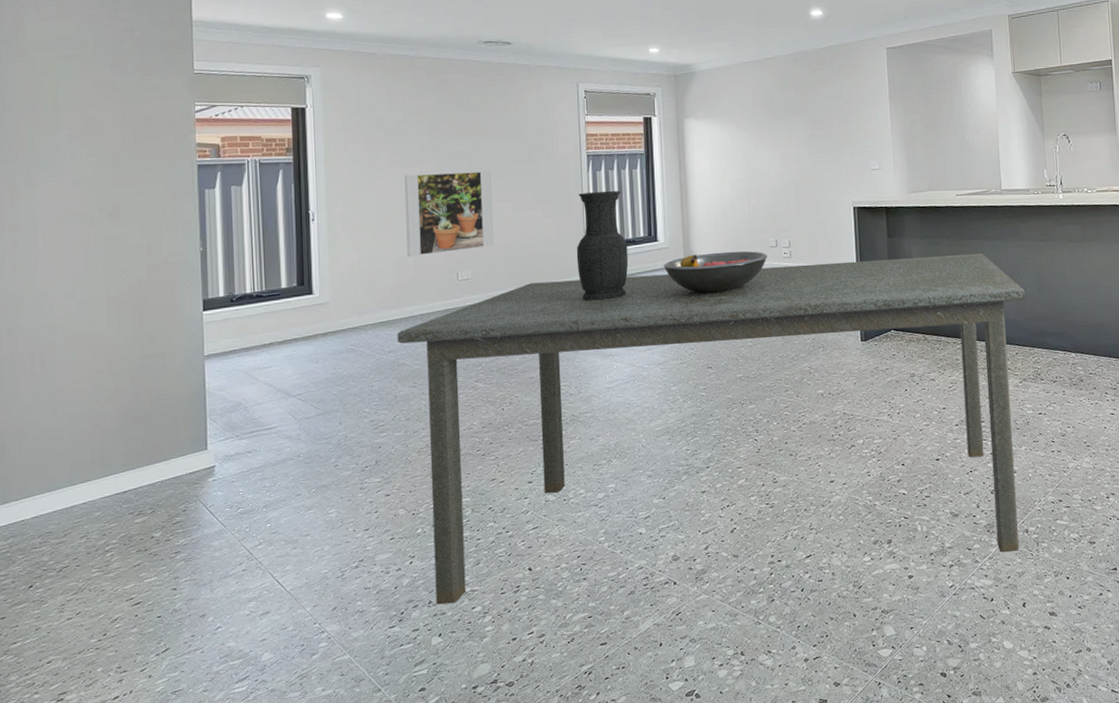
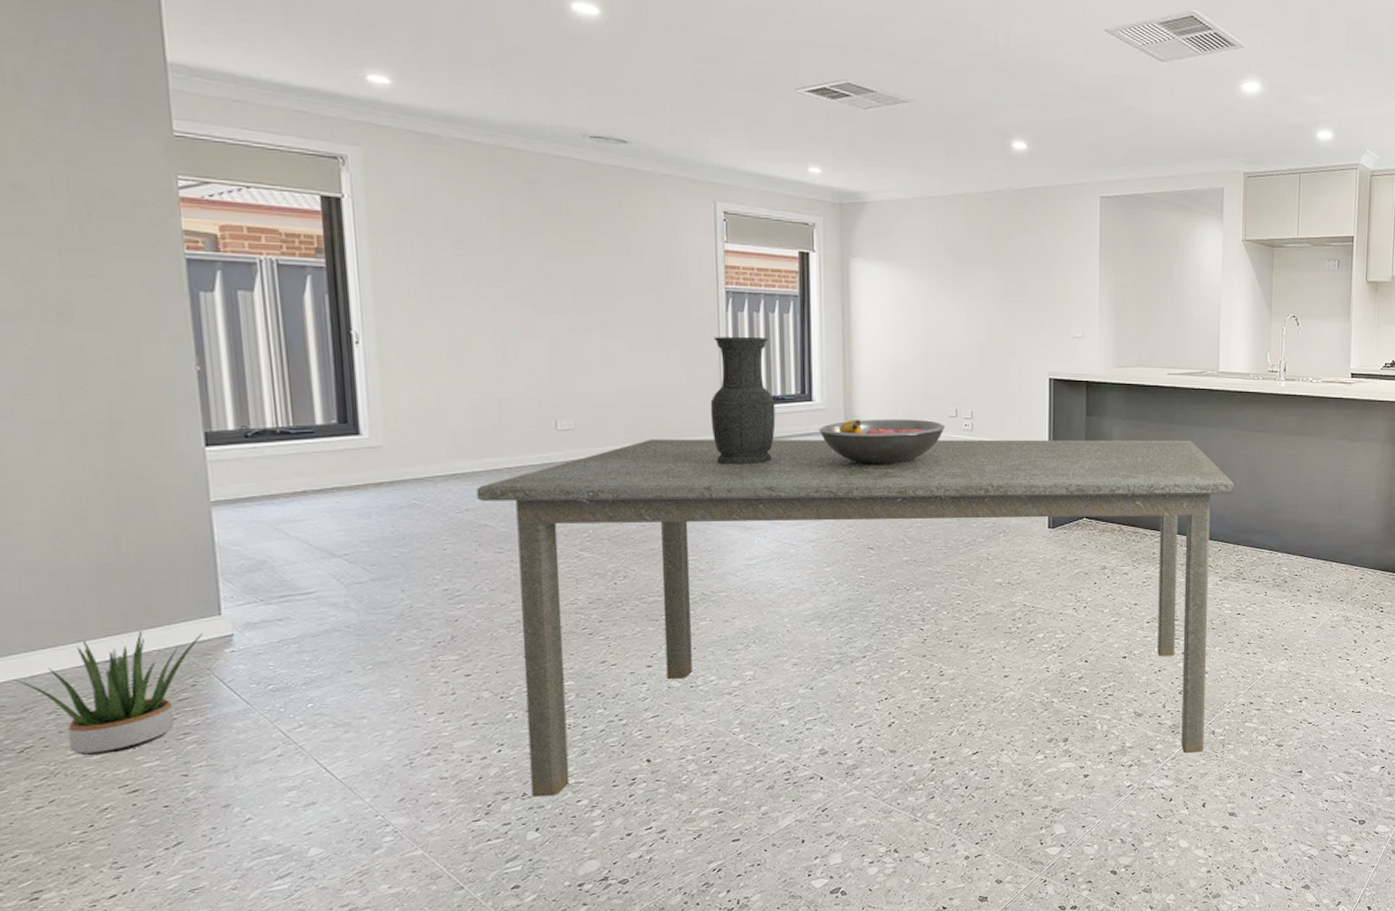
potted plant: none [60,465,193,573] -> present [15,631,203,756]
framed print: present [404,171,494,257] -> none [482,296,604,398]

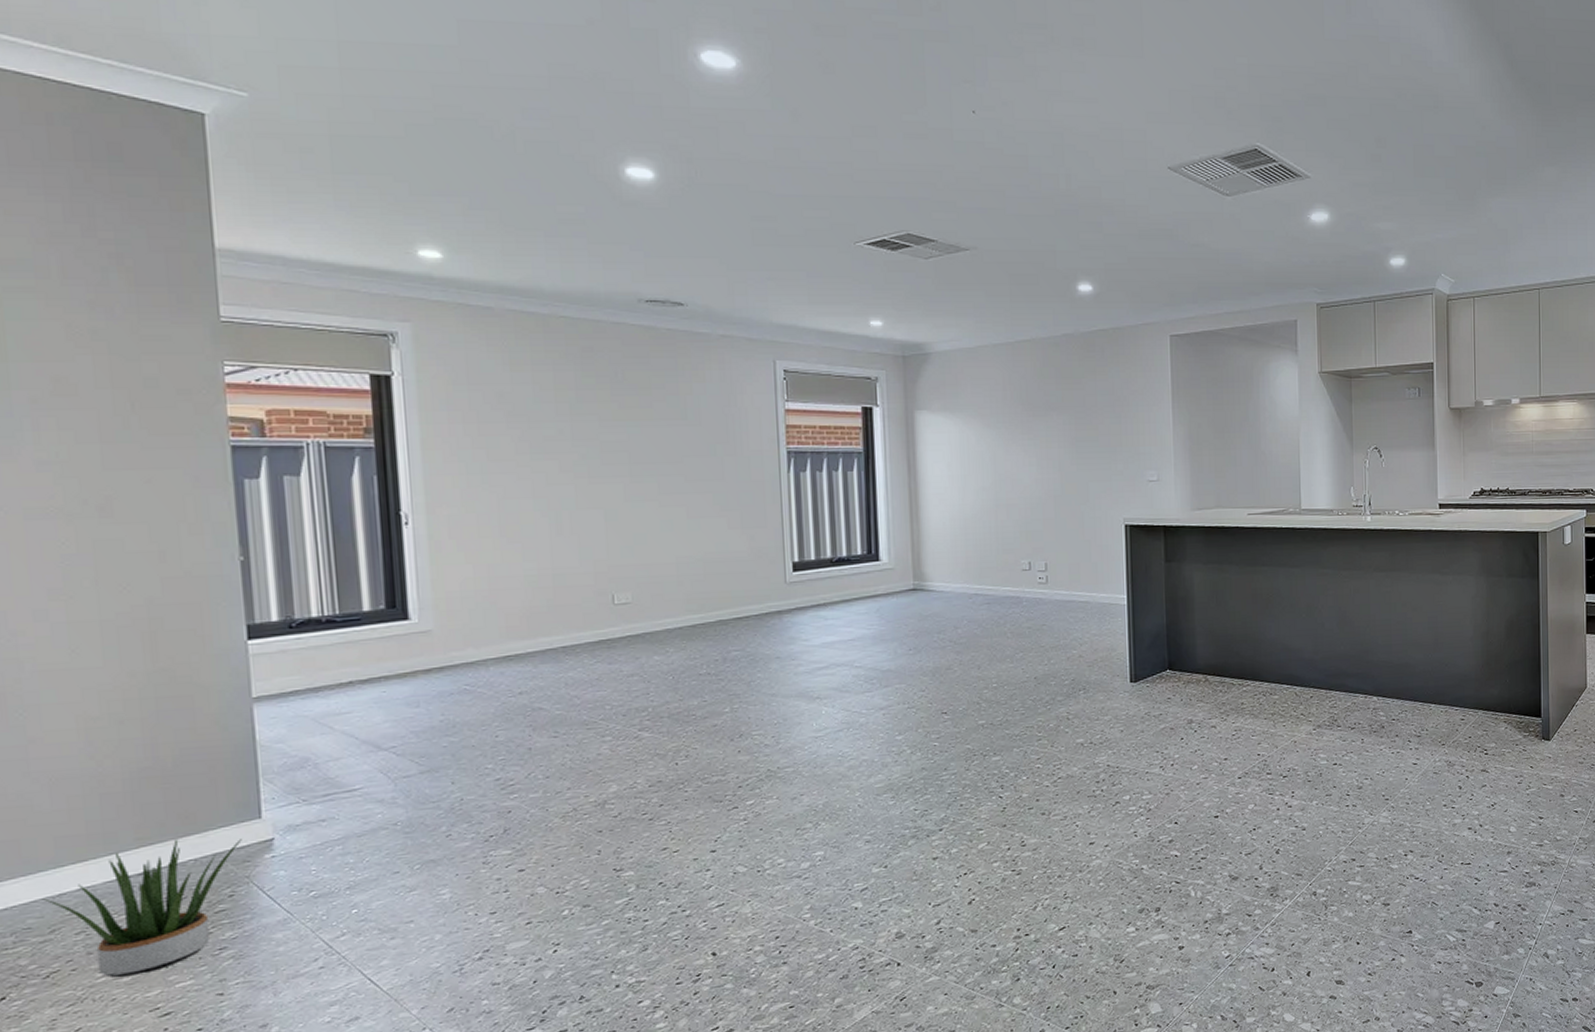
dining table: present [476,439,1235,798] -> none [530,583,1324,1001]
vase: present [710,336,776,465] -> none [773,496,842,633]
fruit bowl: present [818,419,945,464] -> none [886,574,1018,624]

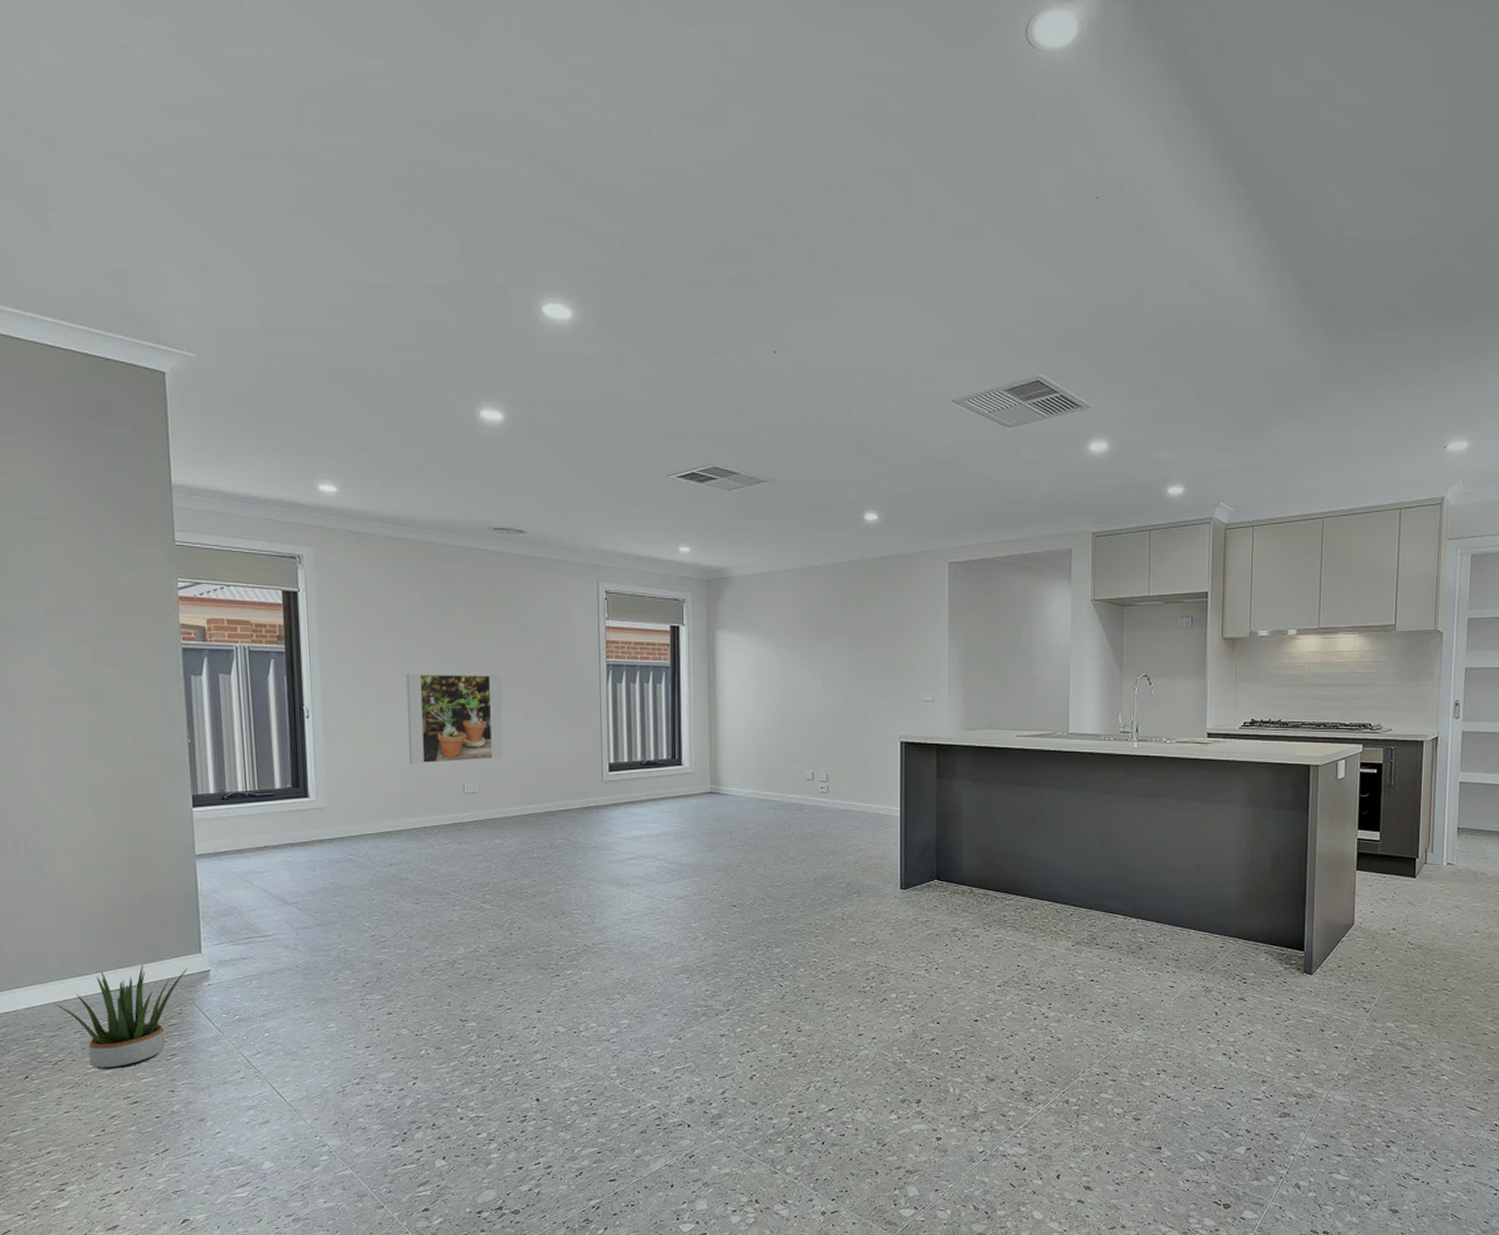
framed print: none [536,467,662,574] -> present [406,674,503,764]

